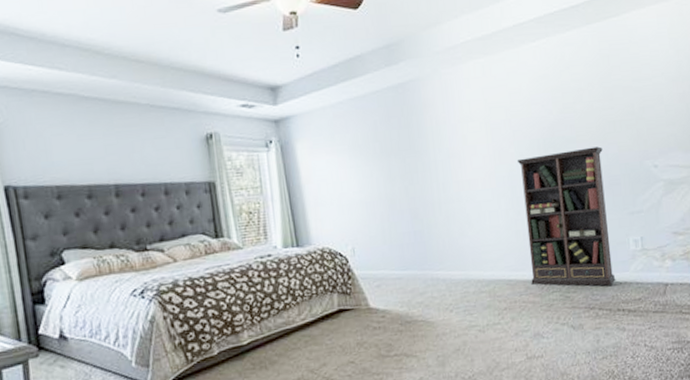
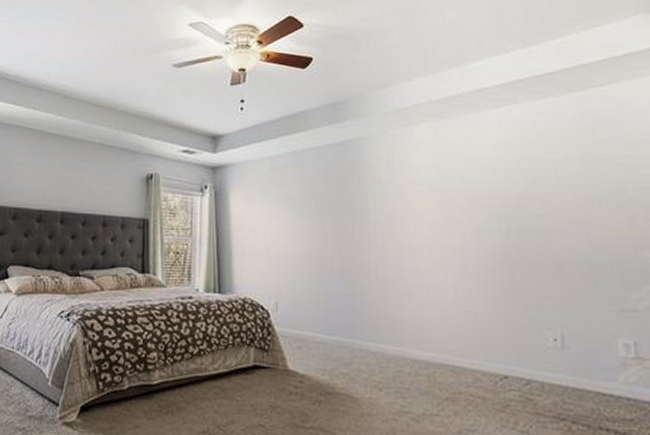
bookcase: present [516,146,616,286] -> none [471,227,598,395]

